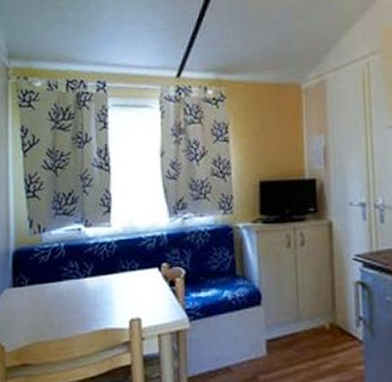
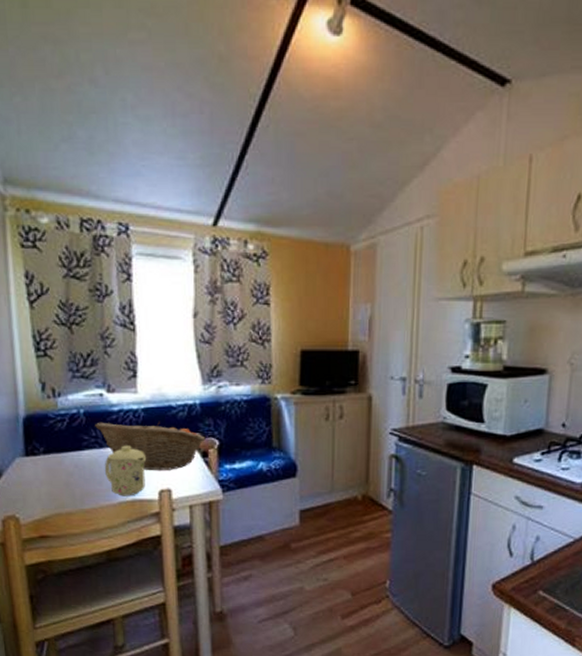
fruit basket: none [73,252,173,301] -> present [95,421,206,471]
mug: none [81,276,118,325] -> present [105,445,146,496]

